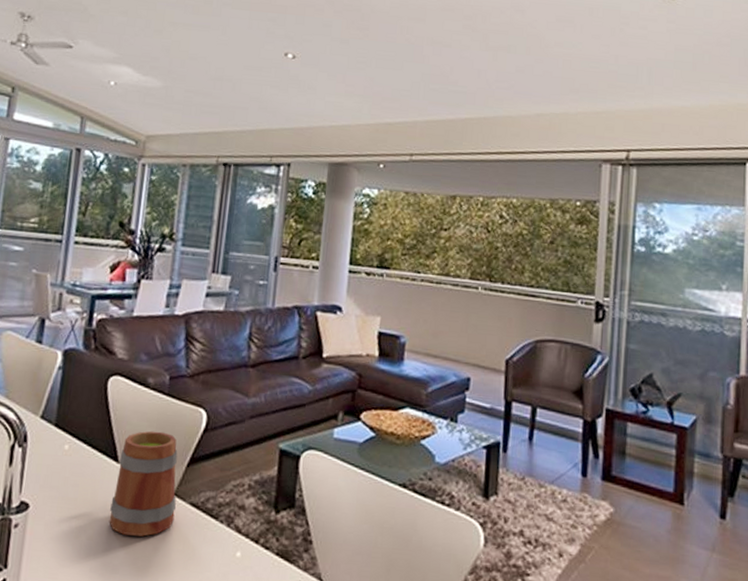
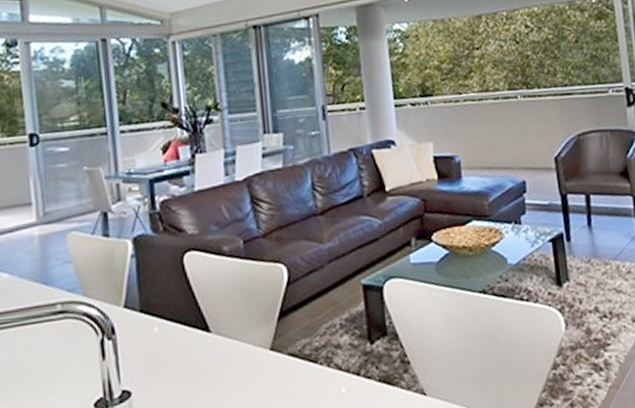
mug: present [109,431,178,537] -> none [210,294,276,398]

